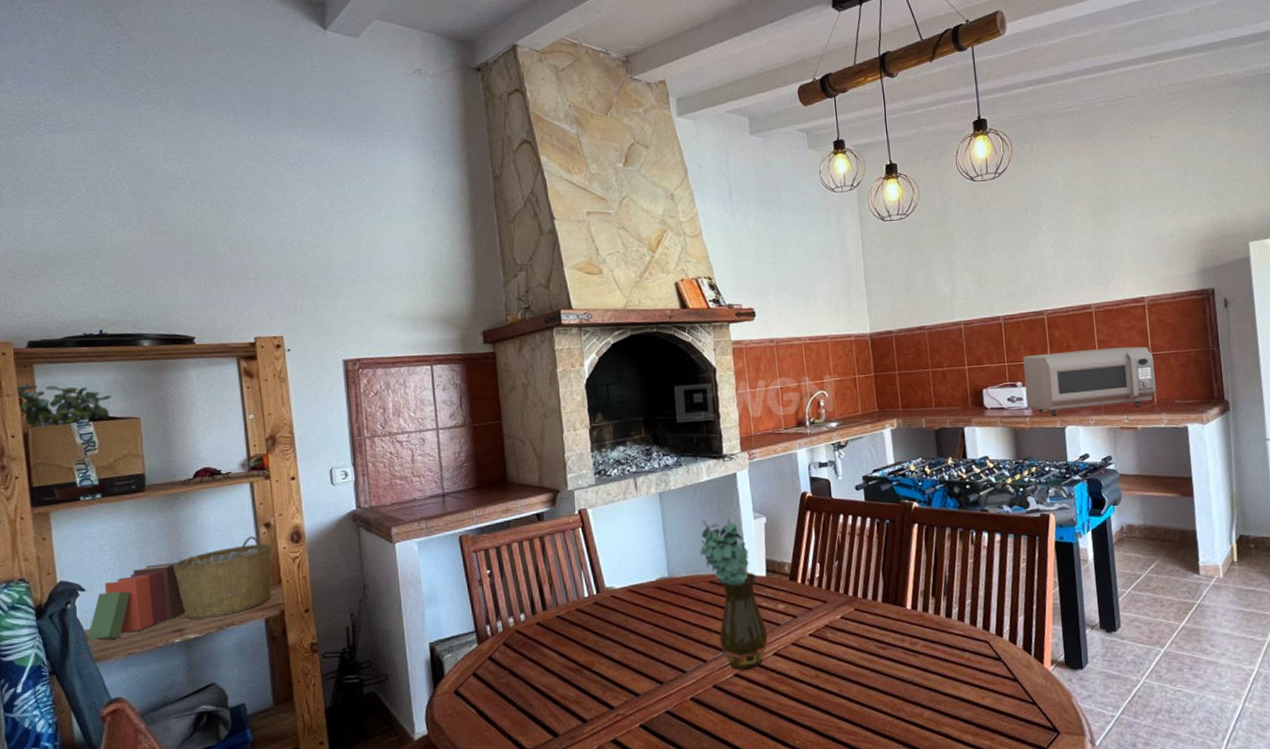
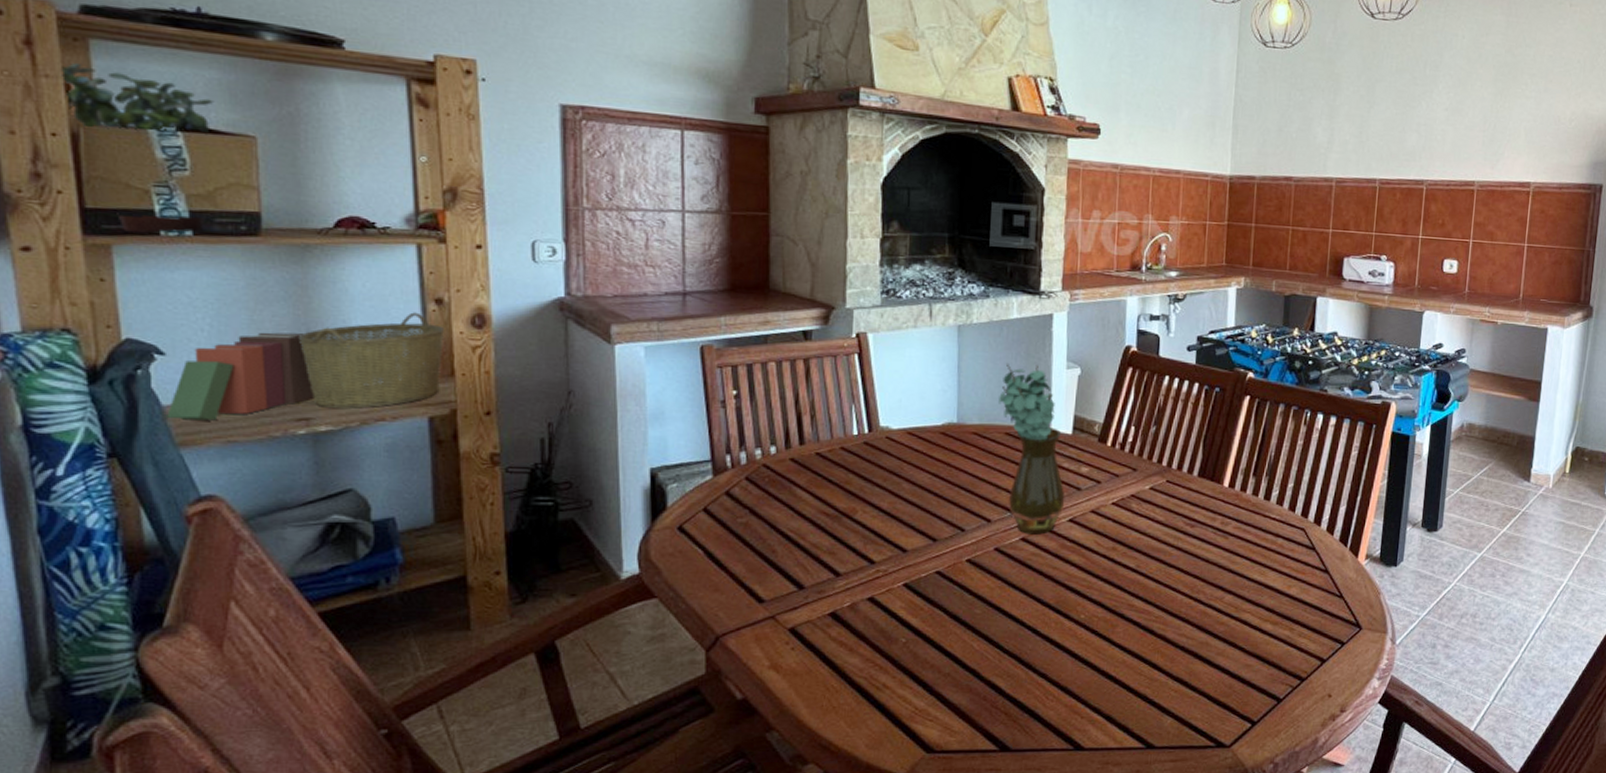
microwave: present [1022,346,1156,415] -> none [1387,227,1528,301]

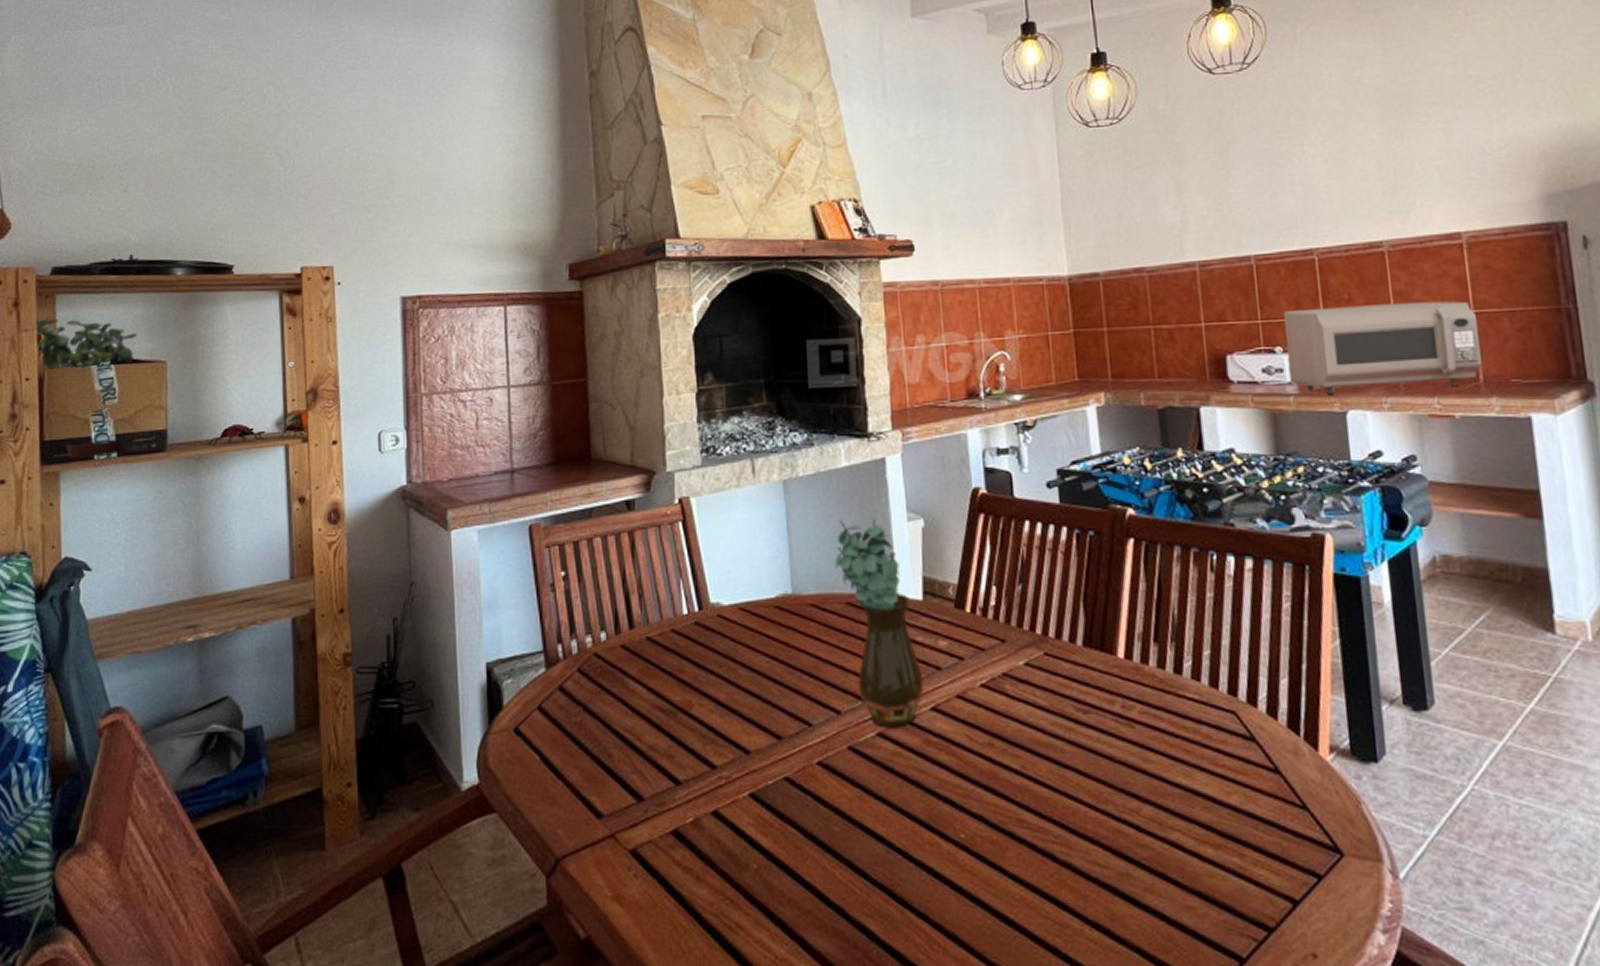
books: present [167,332,314,421] -> none [90,541,201,633]
basket: present [298,312,444,409] -> none [190,512,306,615]
microwave: none [1387,227,1528,301] -> present [1283,301,1482,394]

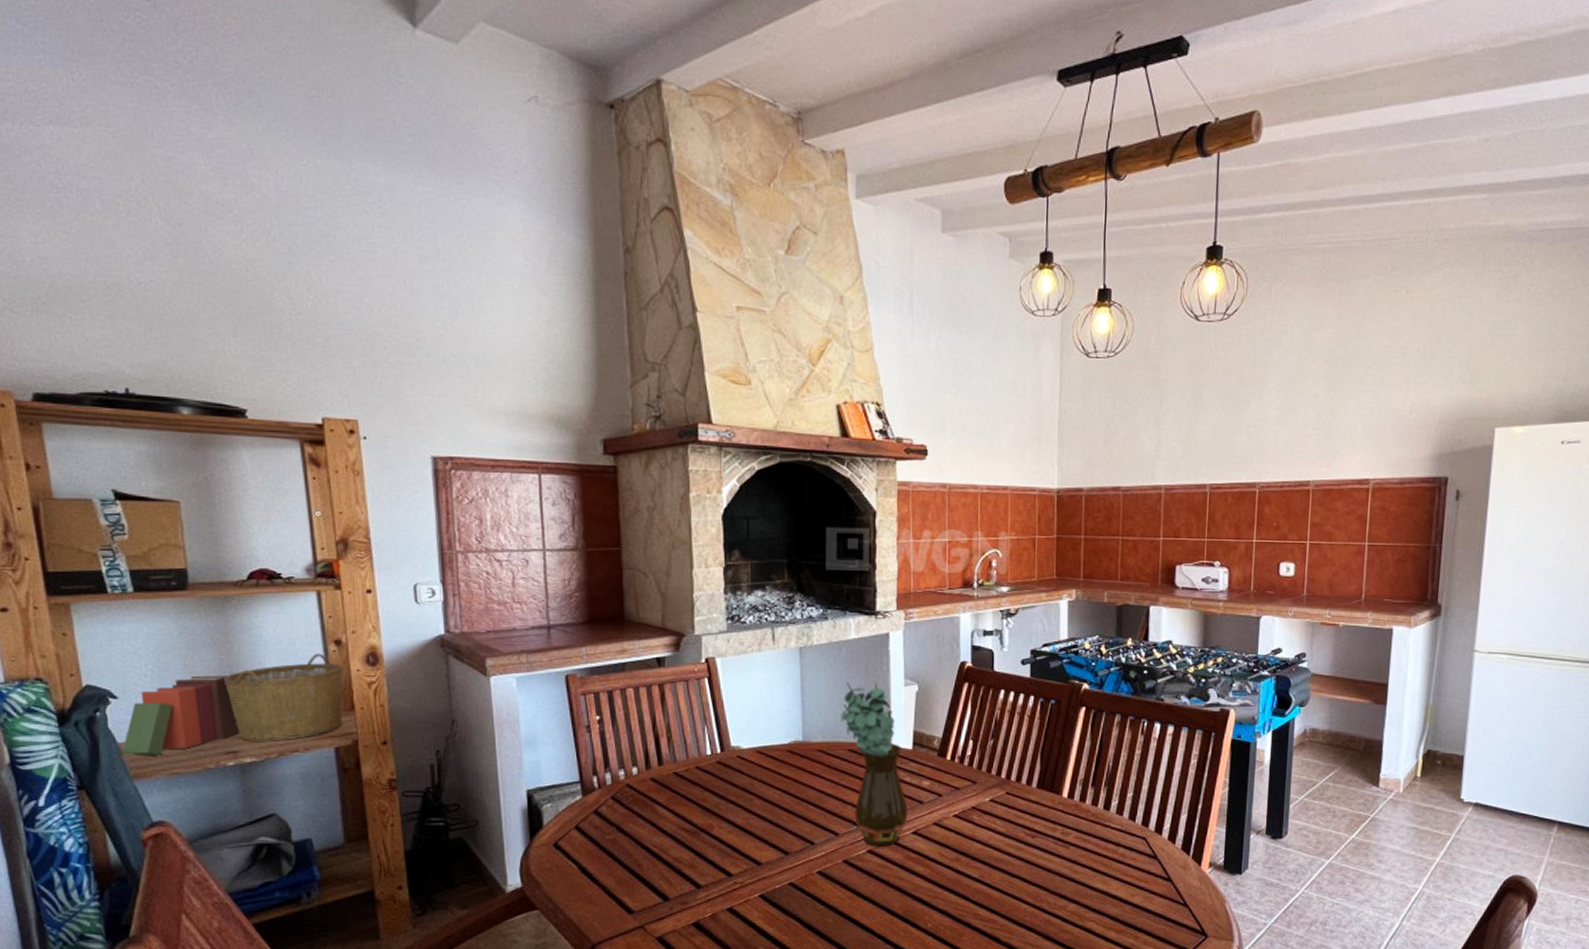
potted plant: present [35,317,138,459] -> none [21,445,144,591]
books: none [90,541,201,633] -> present [122,675,240,756]
basket: none [190,512,306,615] -> present [223,653,344,743]
microwave: present [1283,301,1482,394] -> none [1222,532,1369,602]

